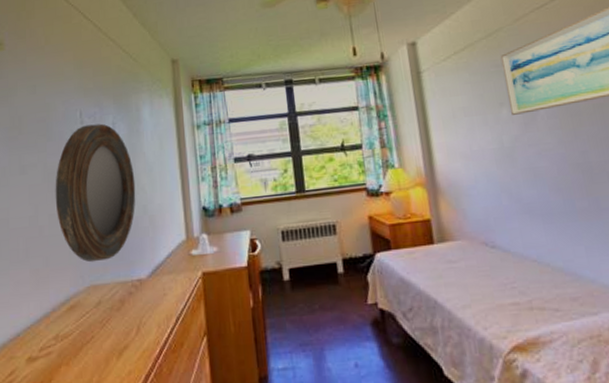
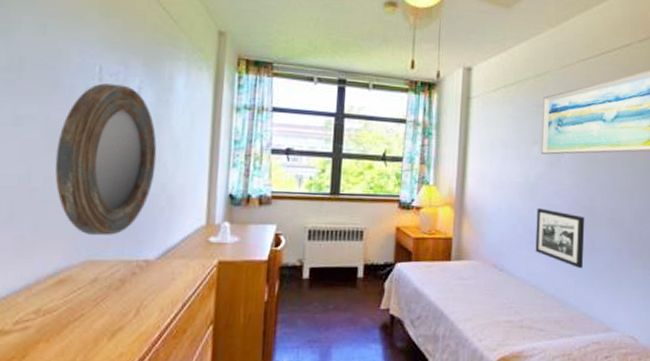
picture frame: none [520,173,592,235] -> present [535,208,585,269]

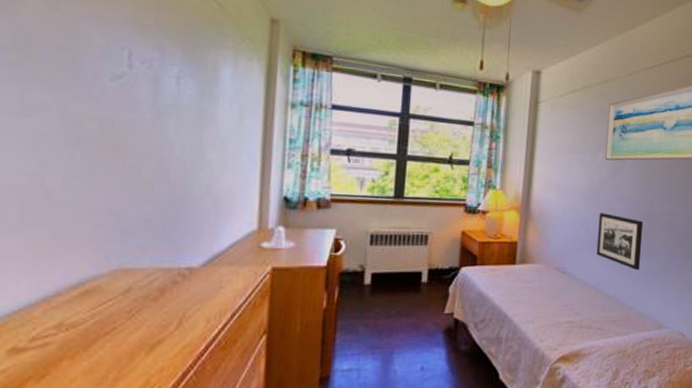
home mirror: present [55,83,157,236] -> none [75,70,200,242]

